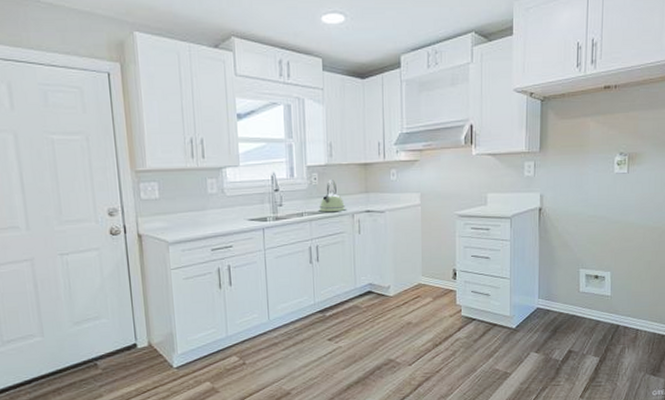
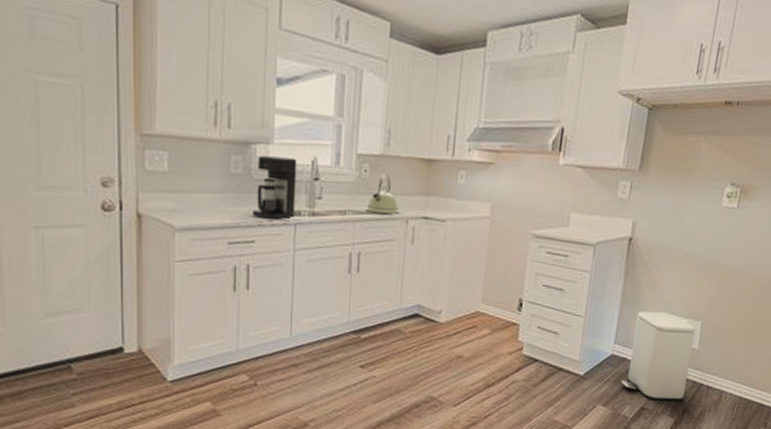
coffee maker: none [228,176,262,228] -> present [253,155,297,221]
pedal bin: none [548,267,607,344] -> present [621,311,696,401]

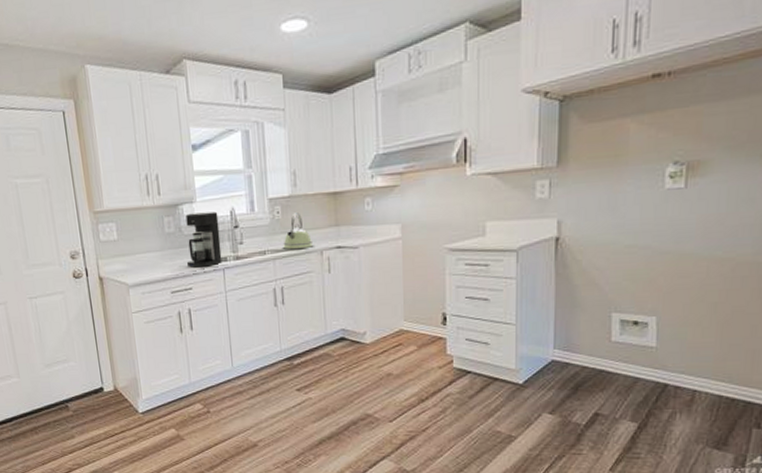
pedal bin: present [621,311,696,401] -> none [567,311,651,405]

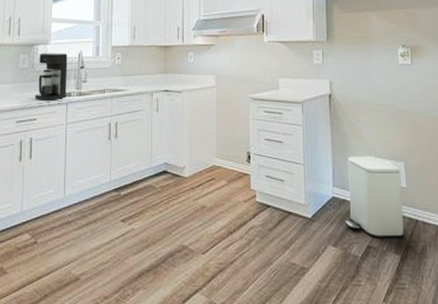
kettle: present [283,213,314,250] -> none [120,60,146,91]
pedal bin: none [567,311,651,405] -> present [345,156,404,239]

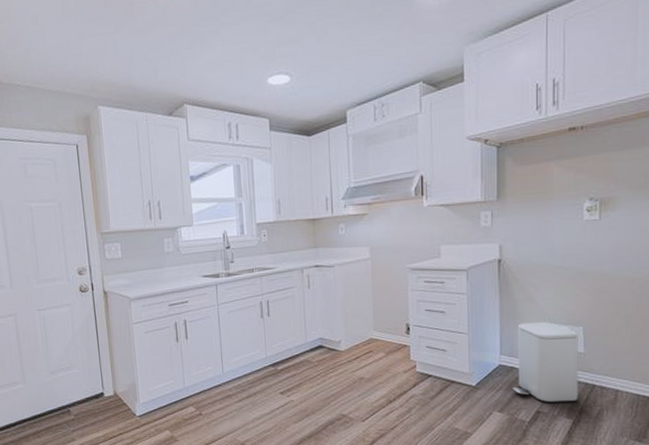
coffee maker: present [35,53,68,102] -> none [183,234,215,284]

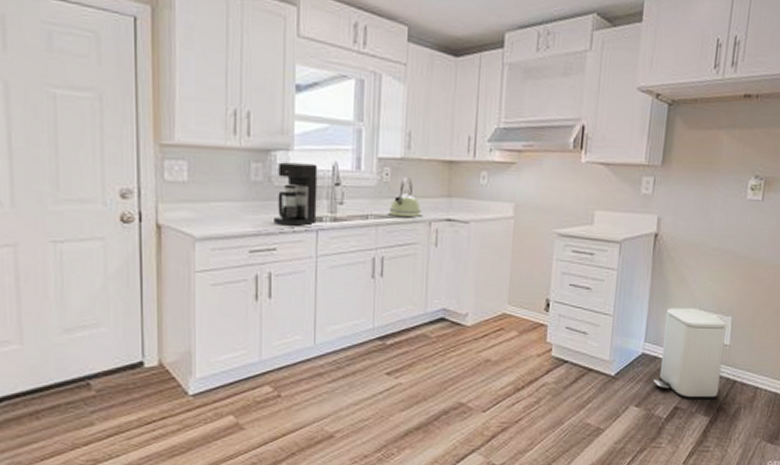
coffee maker: none [183,234,215,284] -> present [274,162,318,227]
kettle: none [269,236,296,268] -> present [388,177,423,218]

